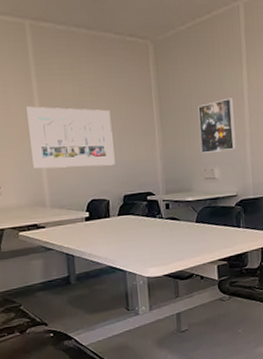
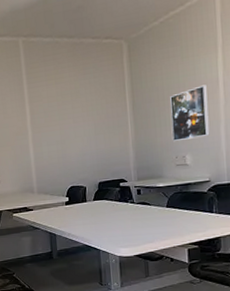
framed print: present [26,106,115,169] -> none [19,107,92,161]

